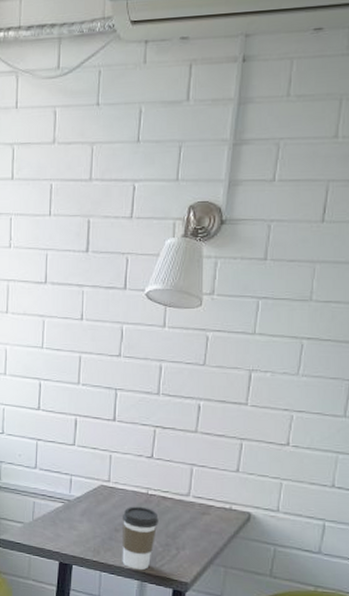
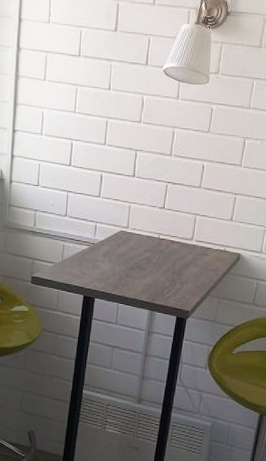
coffee cup: present [122,506,159,570] -> none [136,248,167,301]

